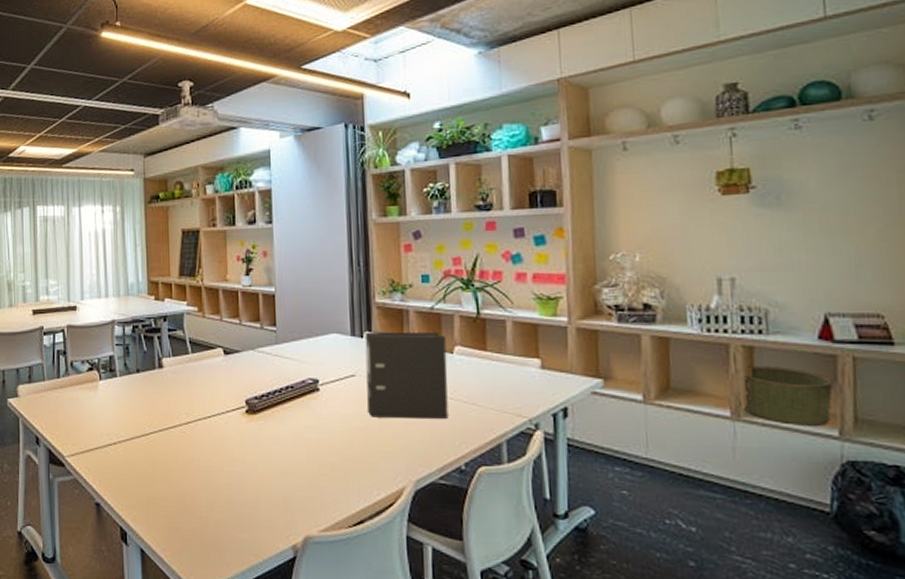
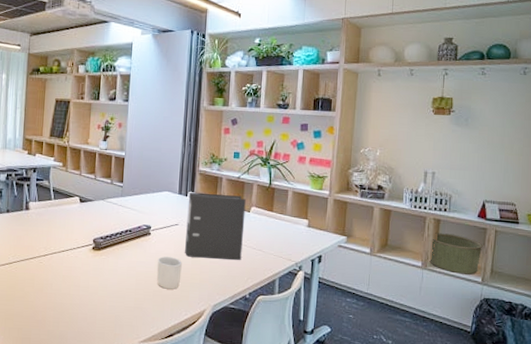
mug: none [331,418,367,461] -> present [156,256,182,289]

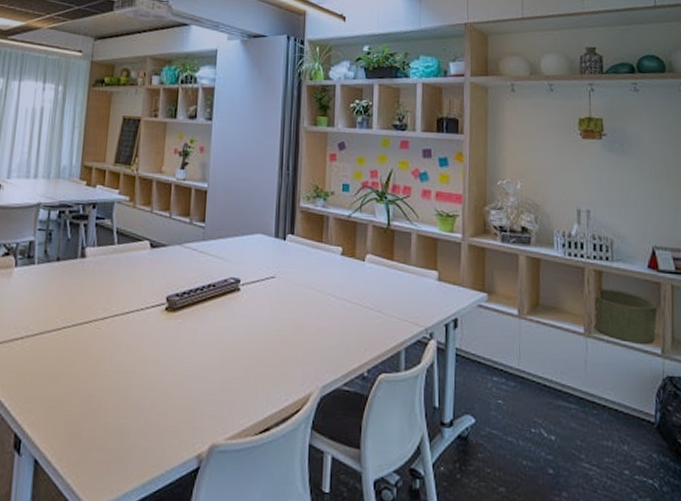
mug: present [156,256,182,289] -> none [247,320,281,365]
binder: present [185,192,246,260] -> none [284,234,359,325]

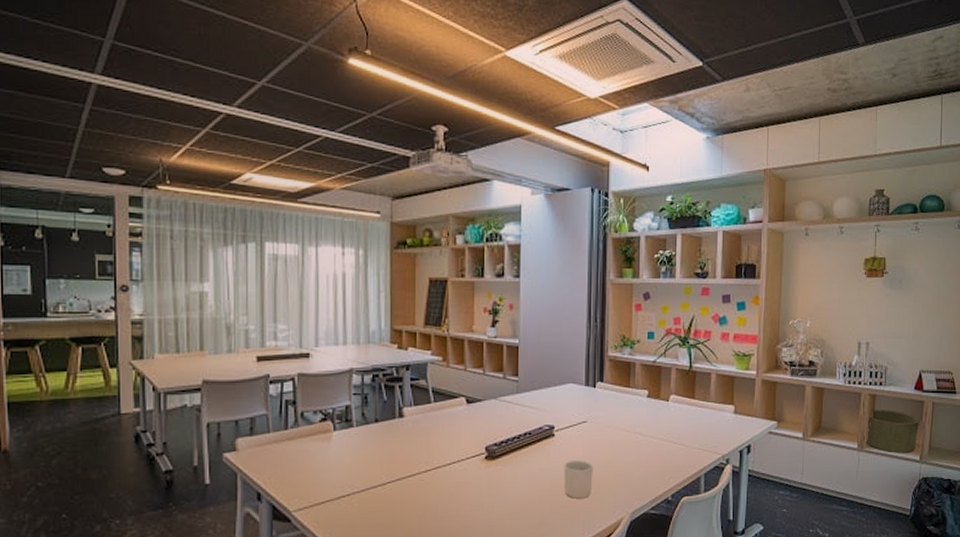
mug: none [247,320,281,365] -> present [563,461,593,499]

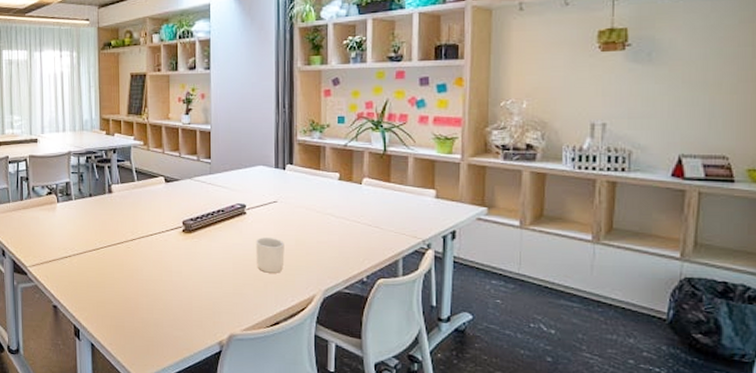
basket: present [866,410,922,453] -> none [603,198,683,249]

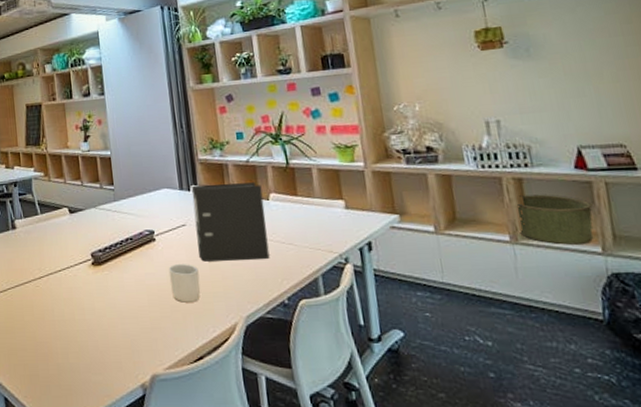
binder: none [286,165,356,239] -> present [191,182,270,262]
basket: none [603,198,683,249] -> present [518,194,594,245]

